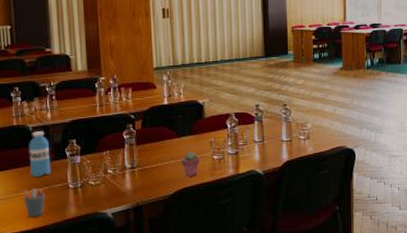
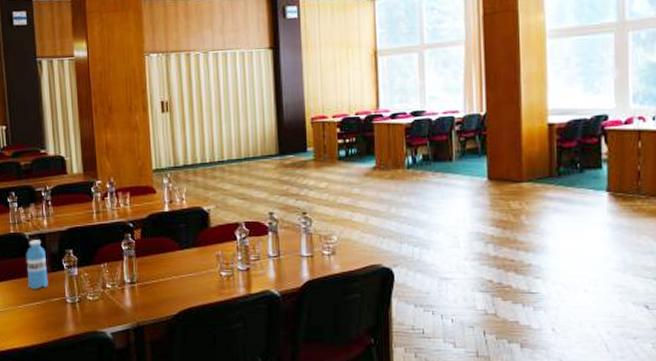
pen holder: present [23,188,45,218] -> none [21,301,43,333]
potted succulent: present [181,151,199,177] -> none [185,266,205,295]

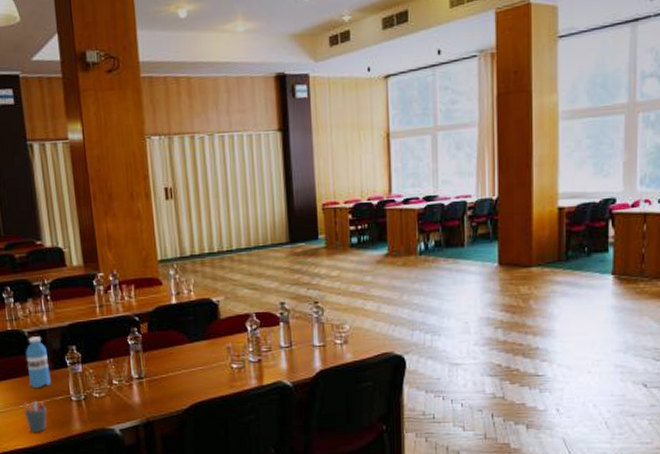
pen holder: none [21,301,43,333] -> present [23,400,48,433]

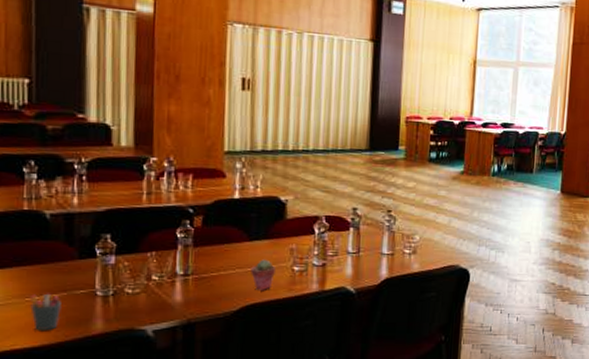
water bottle: present [25,336,51,389] -> none [42,220,73,280]
potted succulent: none [194,359,216,388] -> present [251,259,275,290]

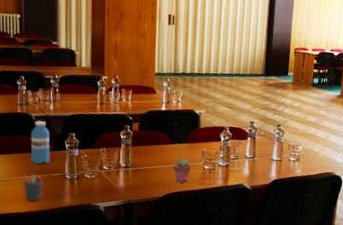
water bottle: none [42,220,73,280] -> present [30,121,50,165]

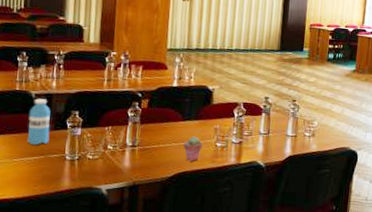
pen holder: present [23,174,43,202] -> none [16,156,40,186]

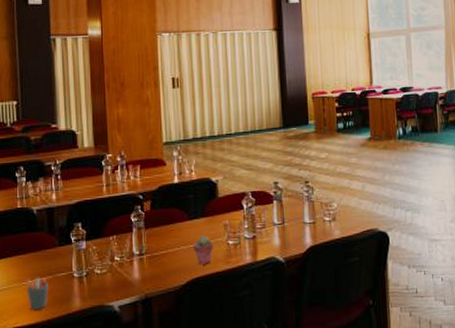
pen holder: none [16,156,40,186] -> present [26,277,48,311]
water bottle: present [27,98,51,145] -> none [33,214,55,265]

